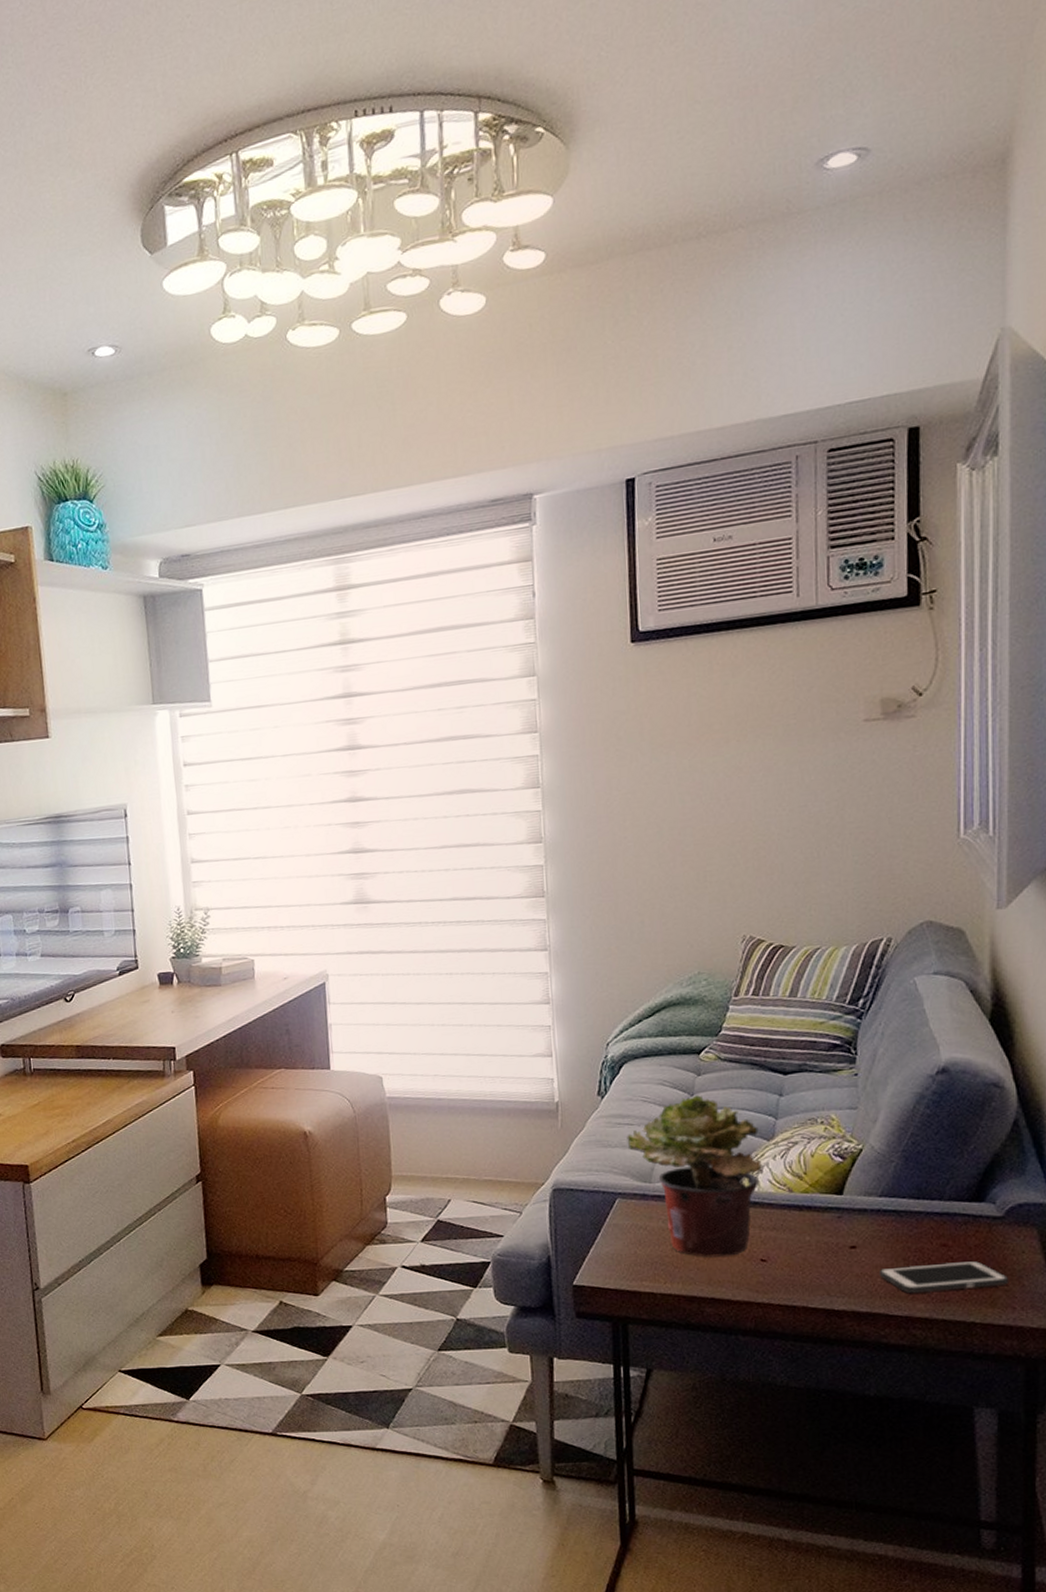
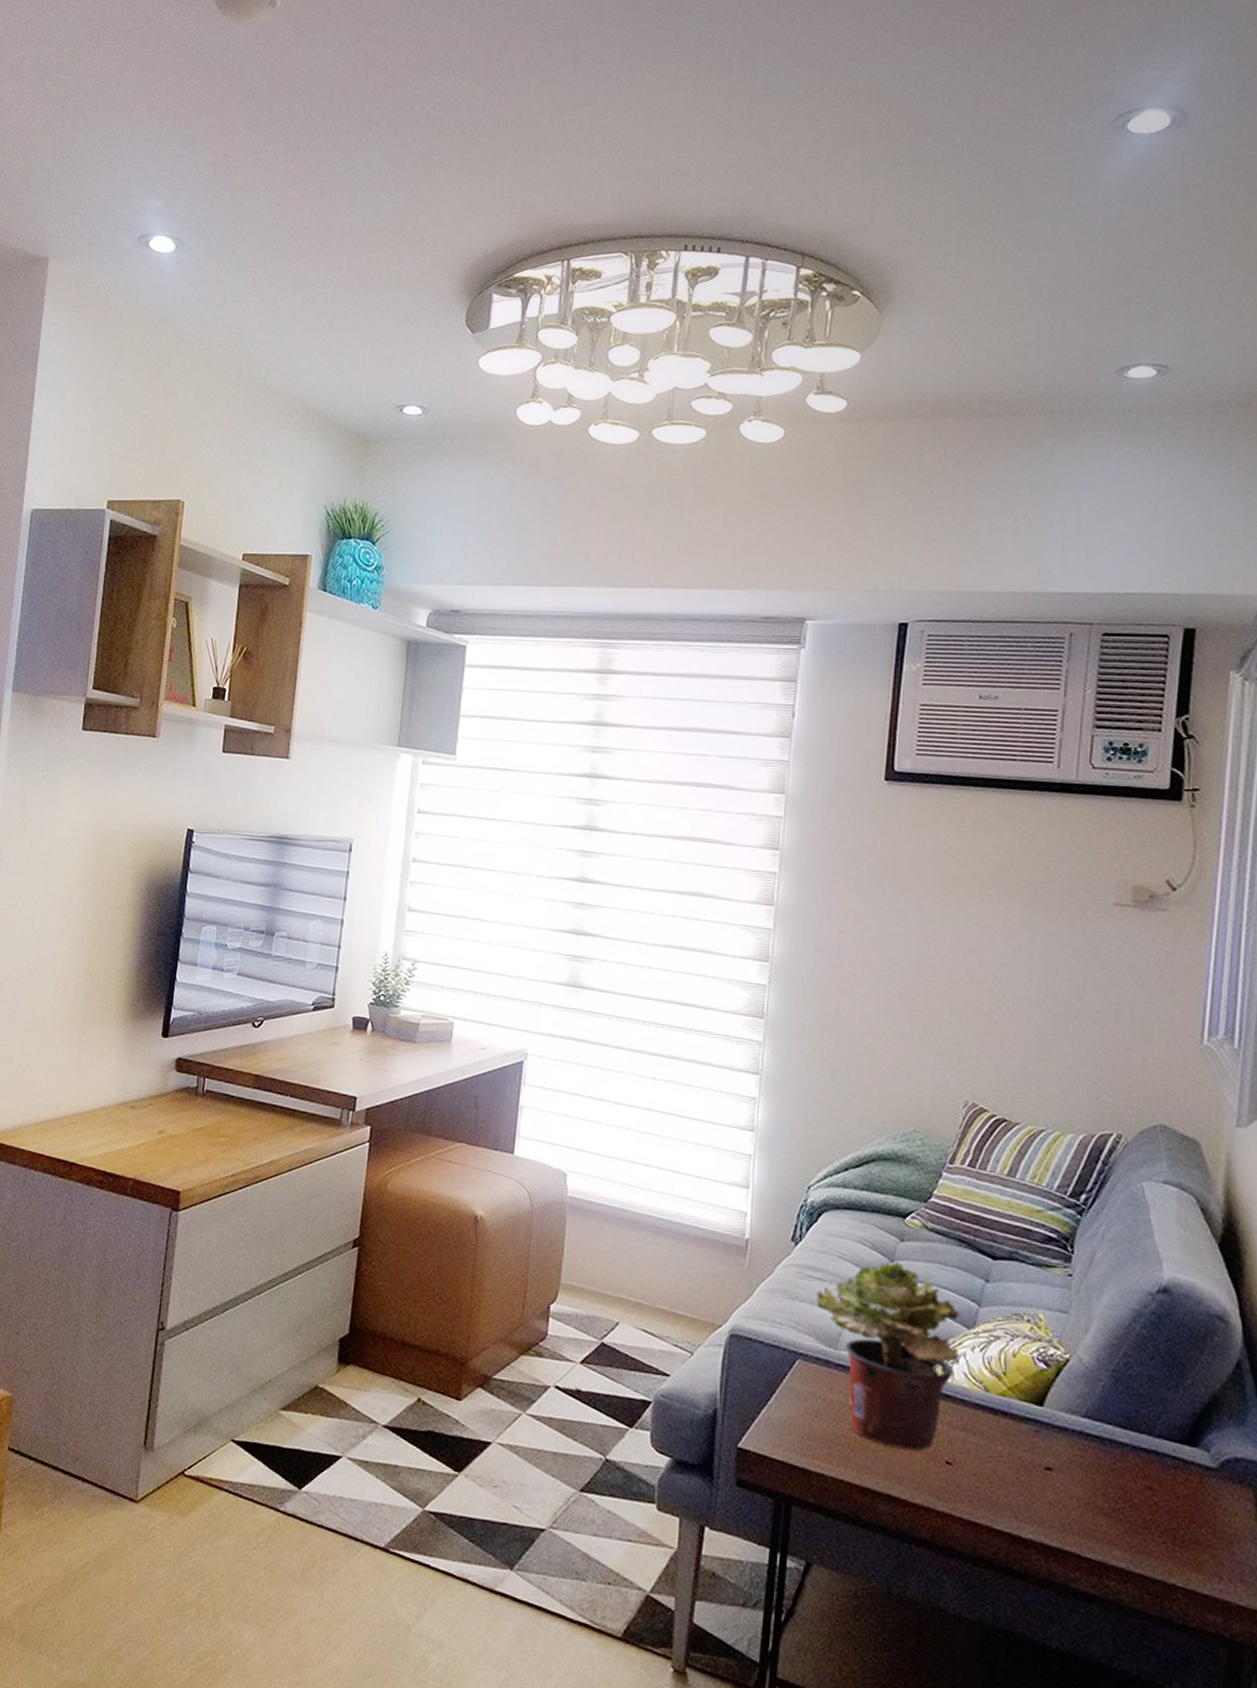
cell phone: present [878,1260,1009,1293] -> none [1074,1500,1218,1549]

